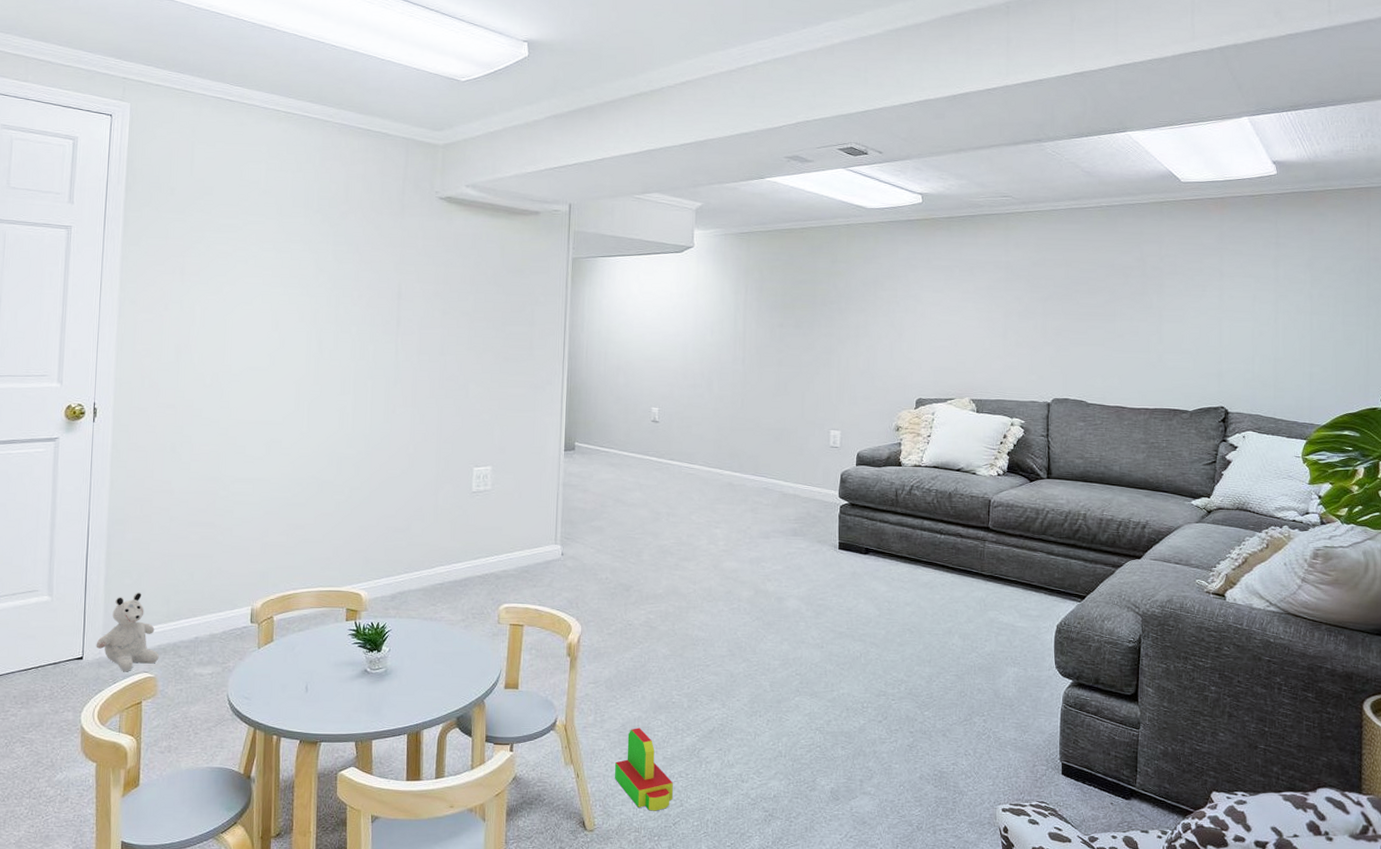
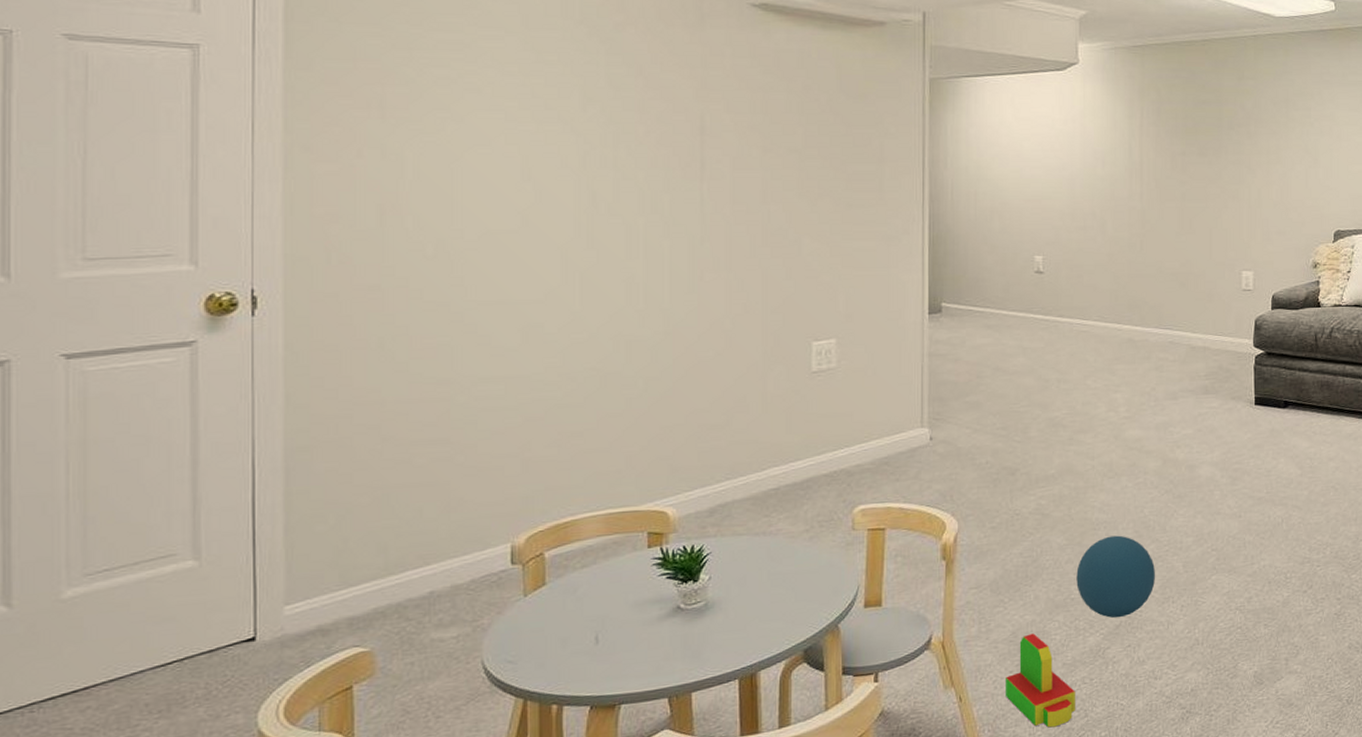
stuffed animal: present [96,592,159,672] -> none [275,540,376,650]
ball: none [677,652,746,724] -> present [1076,535,1156,618]

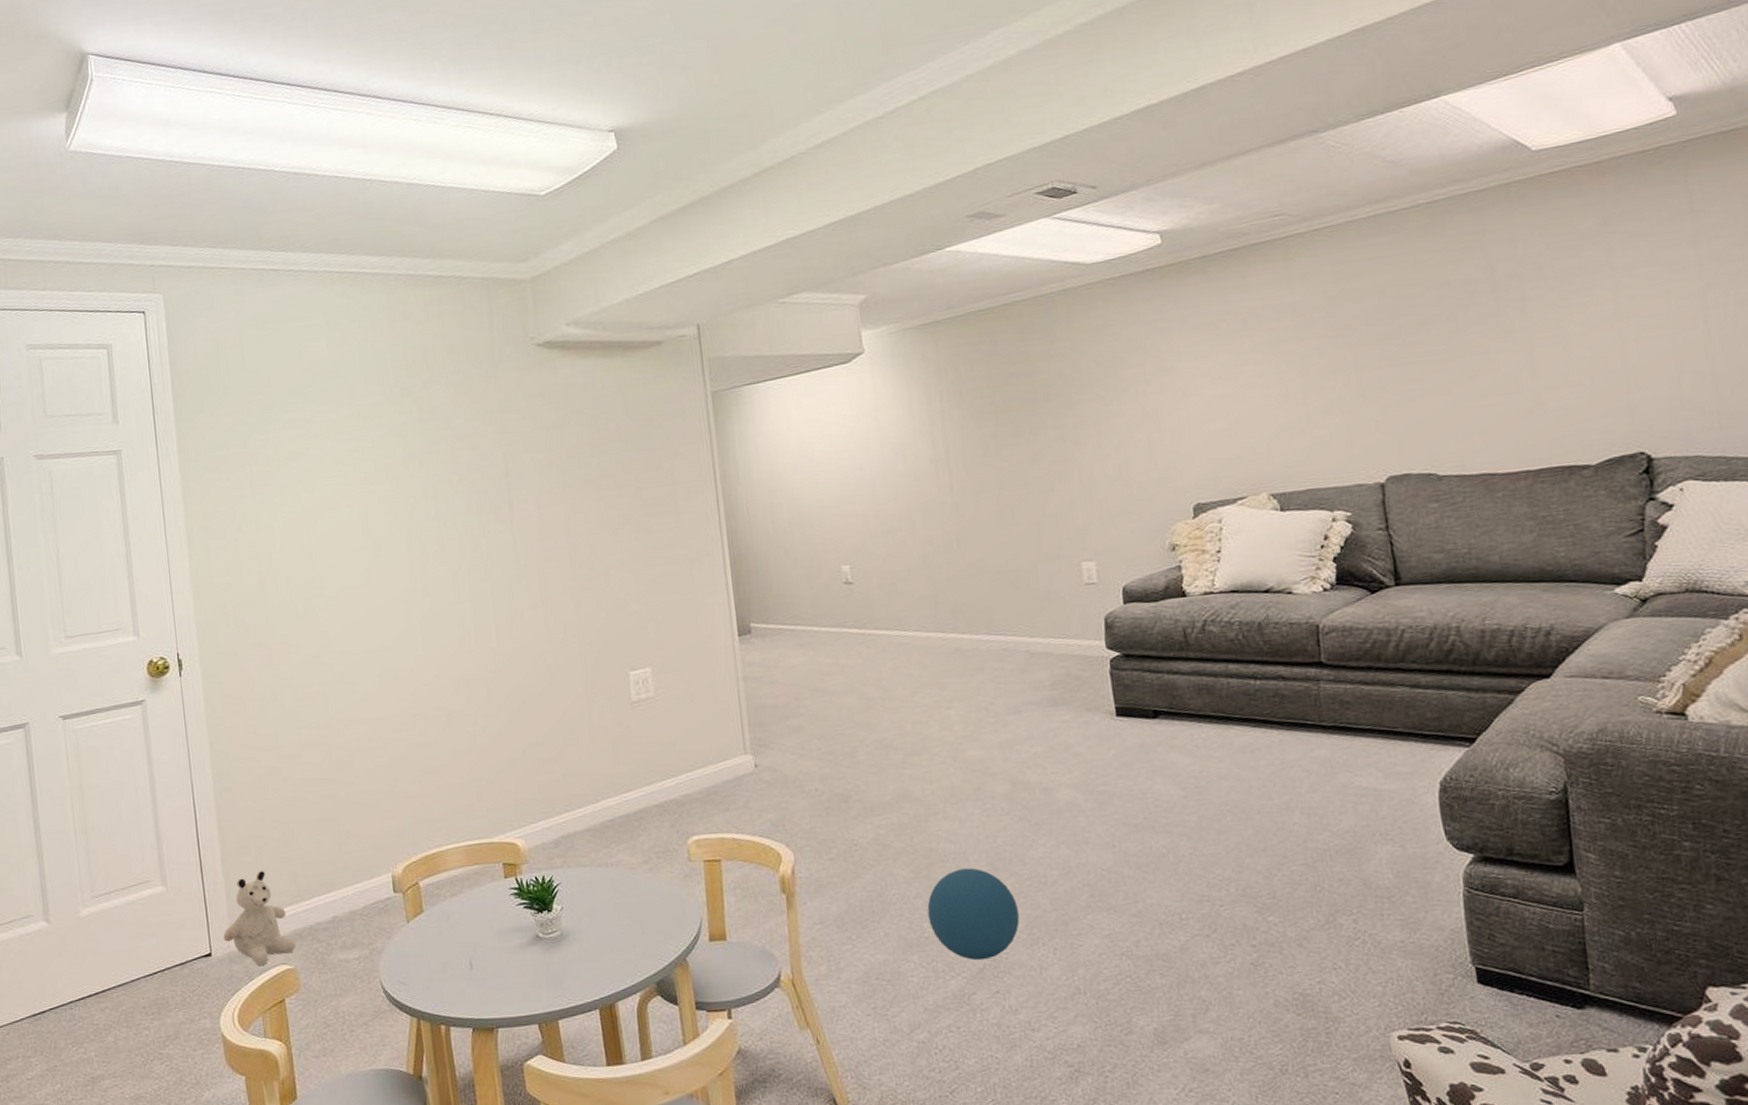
stuffed animal: none [275,540,376,650] -> present [223,870,296,967]
toy blocks: present [1006,633,1075,728] -> none [863,974,944,1078]

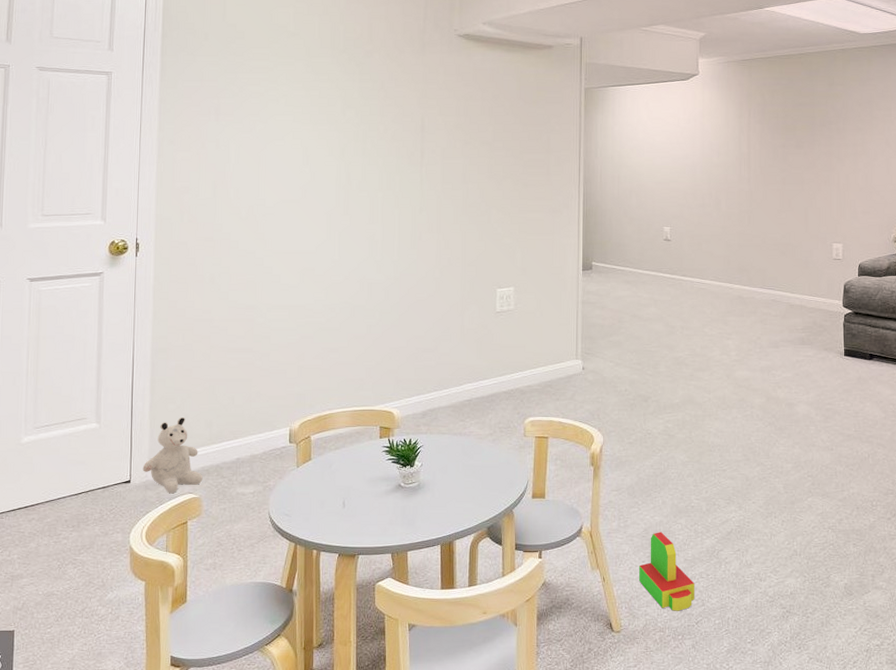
toy blocks: none [863,974,944,1078] -> present [639,532,694,611]
ball: present [927,867,1020,961] -> none [696,457,761,526]

